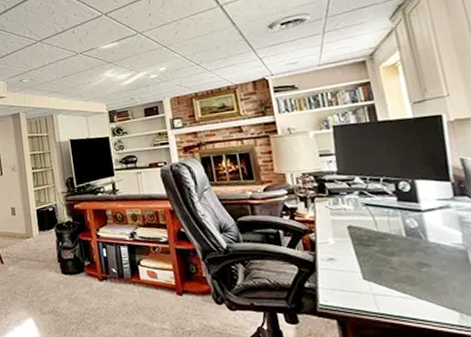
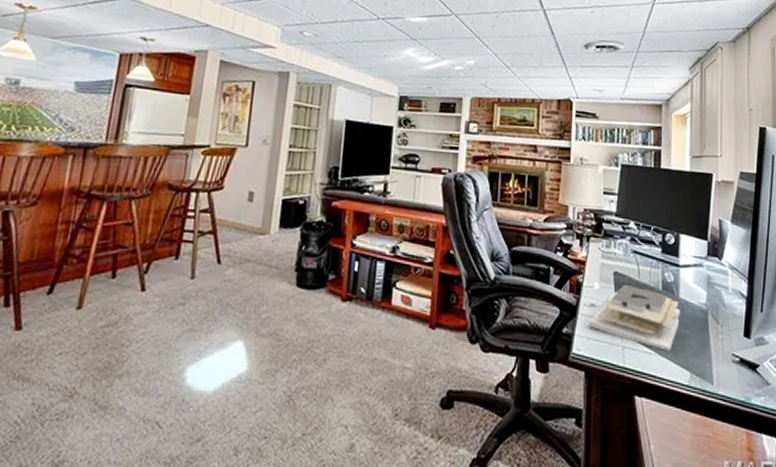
architectural model: none [331,235,435,294] -> present [589,283,680,351]

